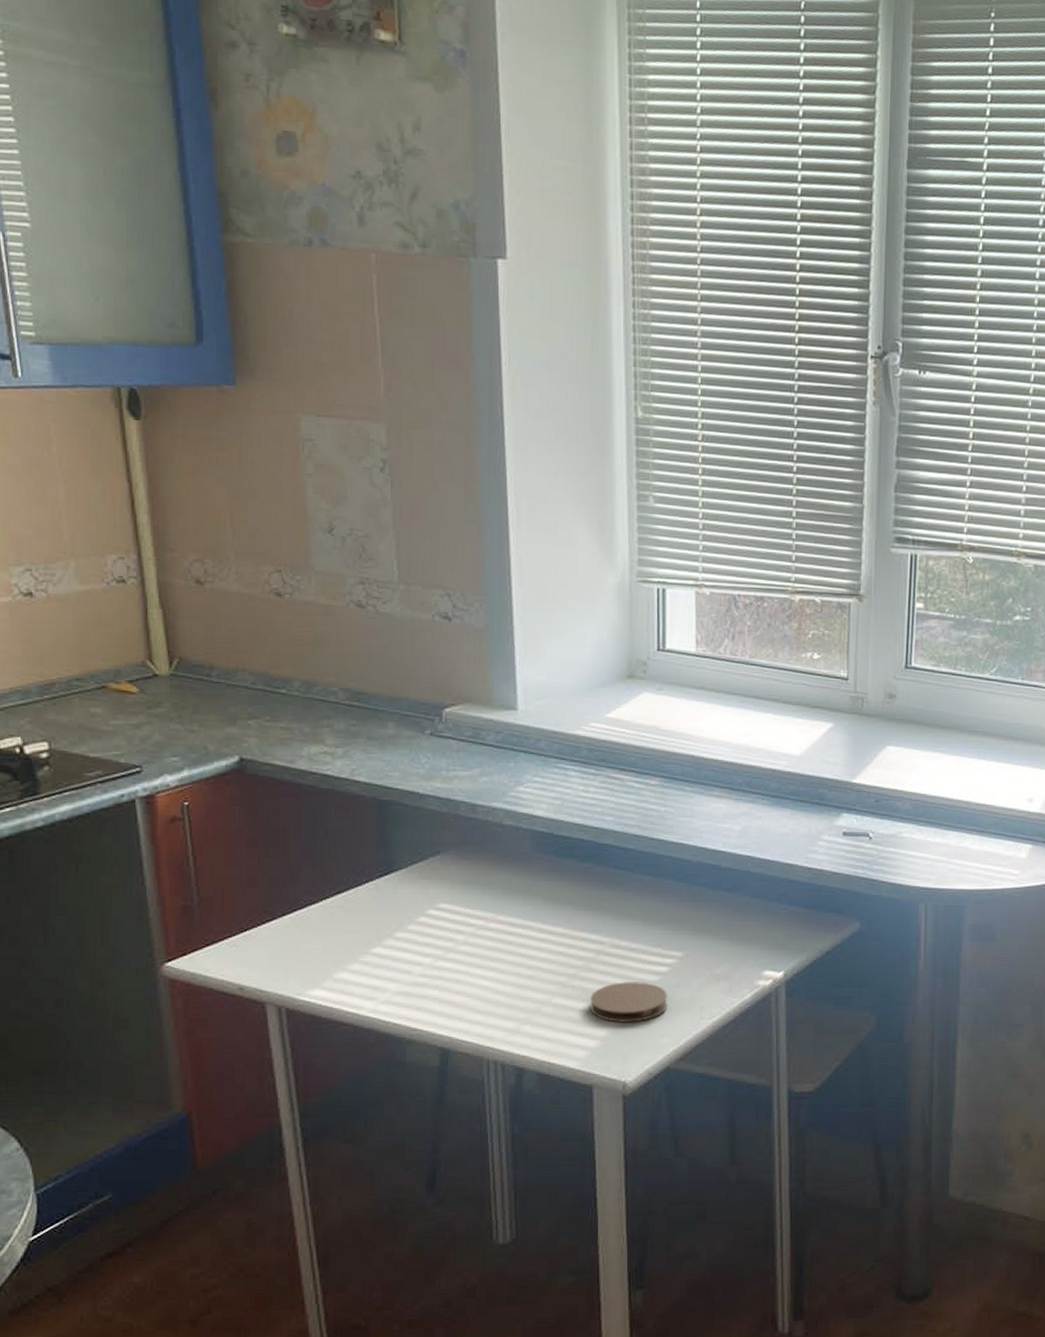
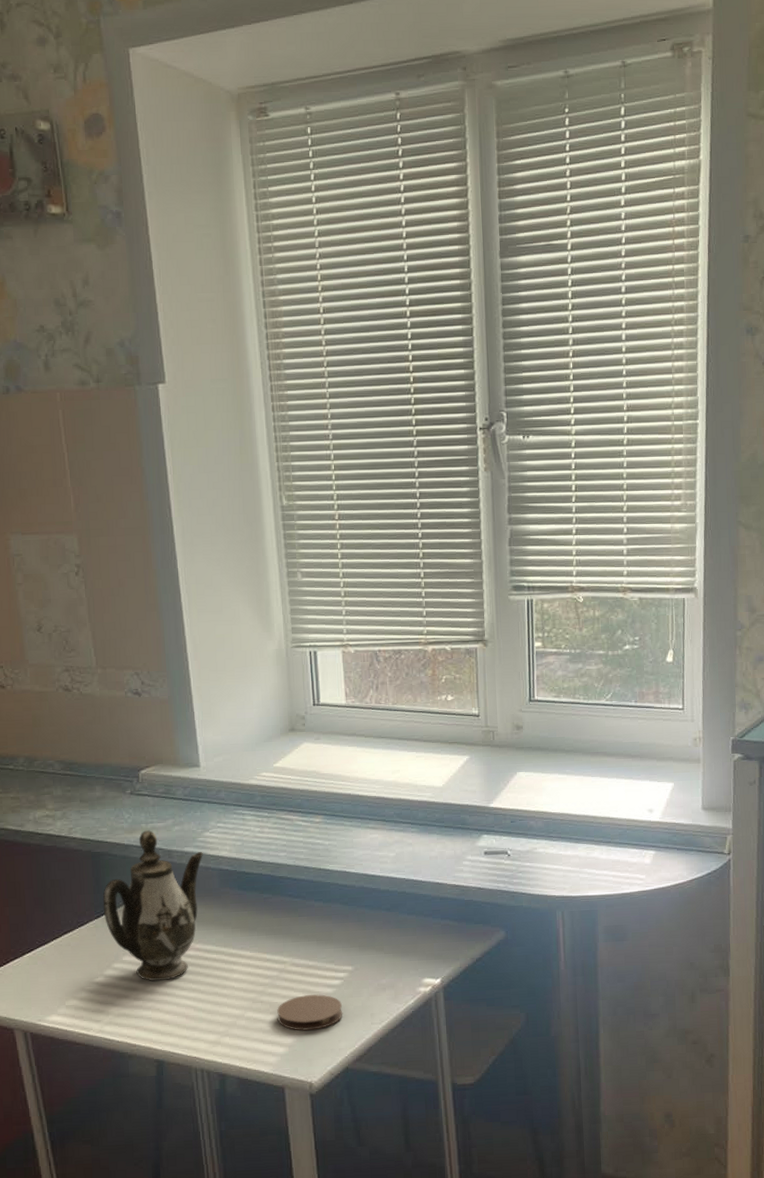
teapot: none [387,779,514,956] -> present [102,830,203,981]

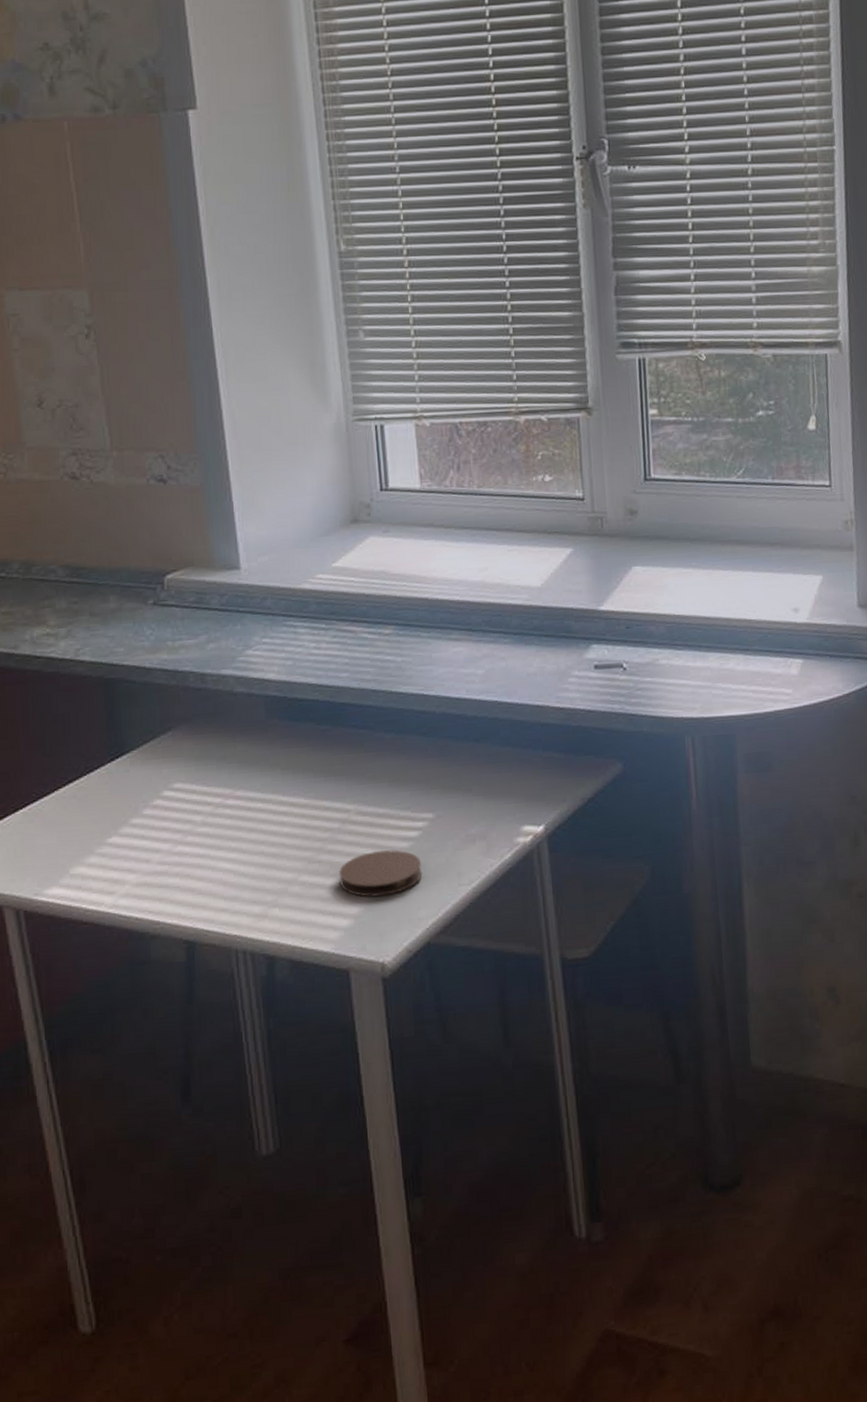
teapot: present [102,830,203,981] -> none [117,649,245,840]

